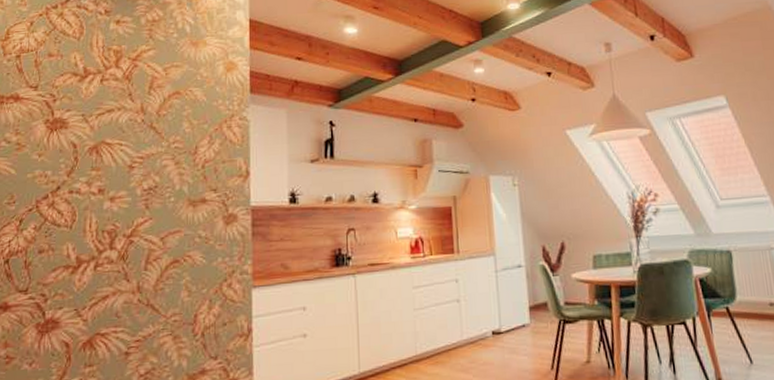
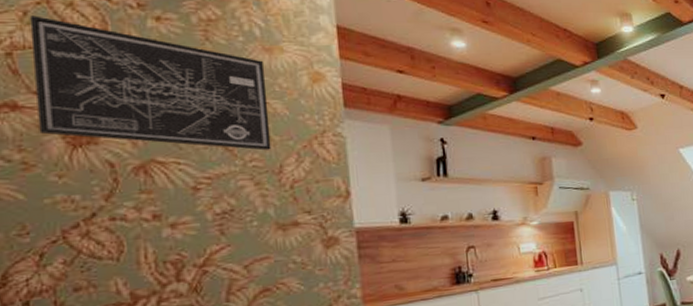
wall art: none [30,25,191,133] -> present [29,15,271,151]

